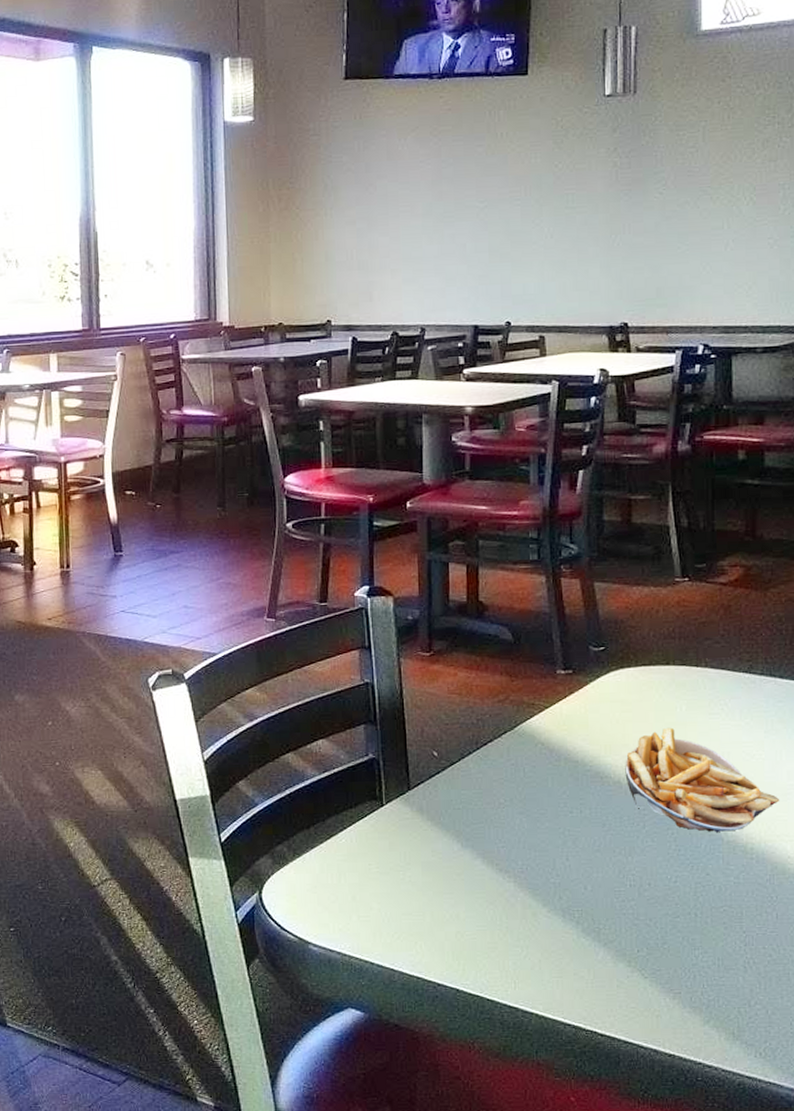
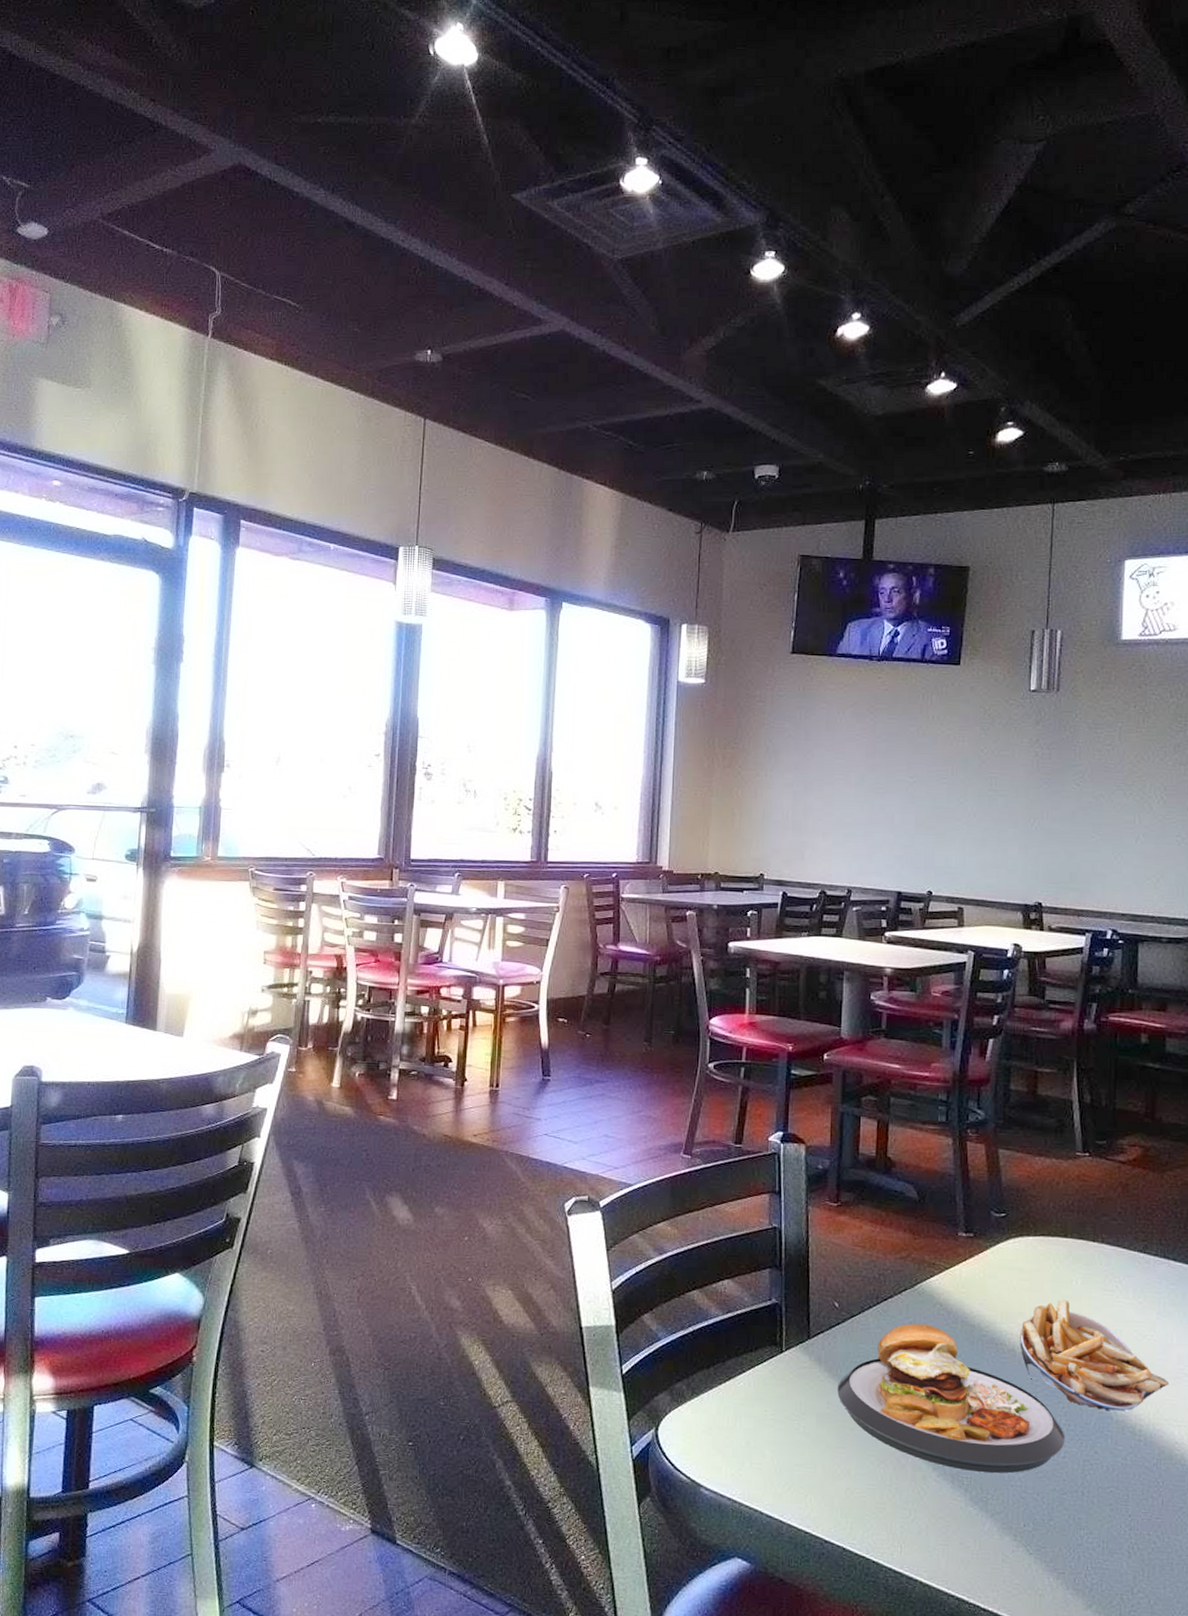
burger: none [441,764,676,904] -> present [837,1323,1065,1473]

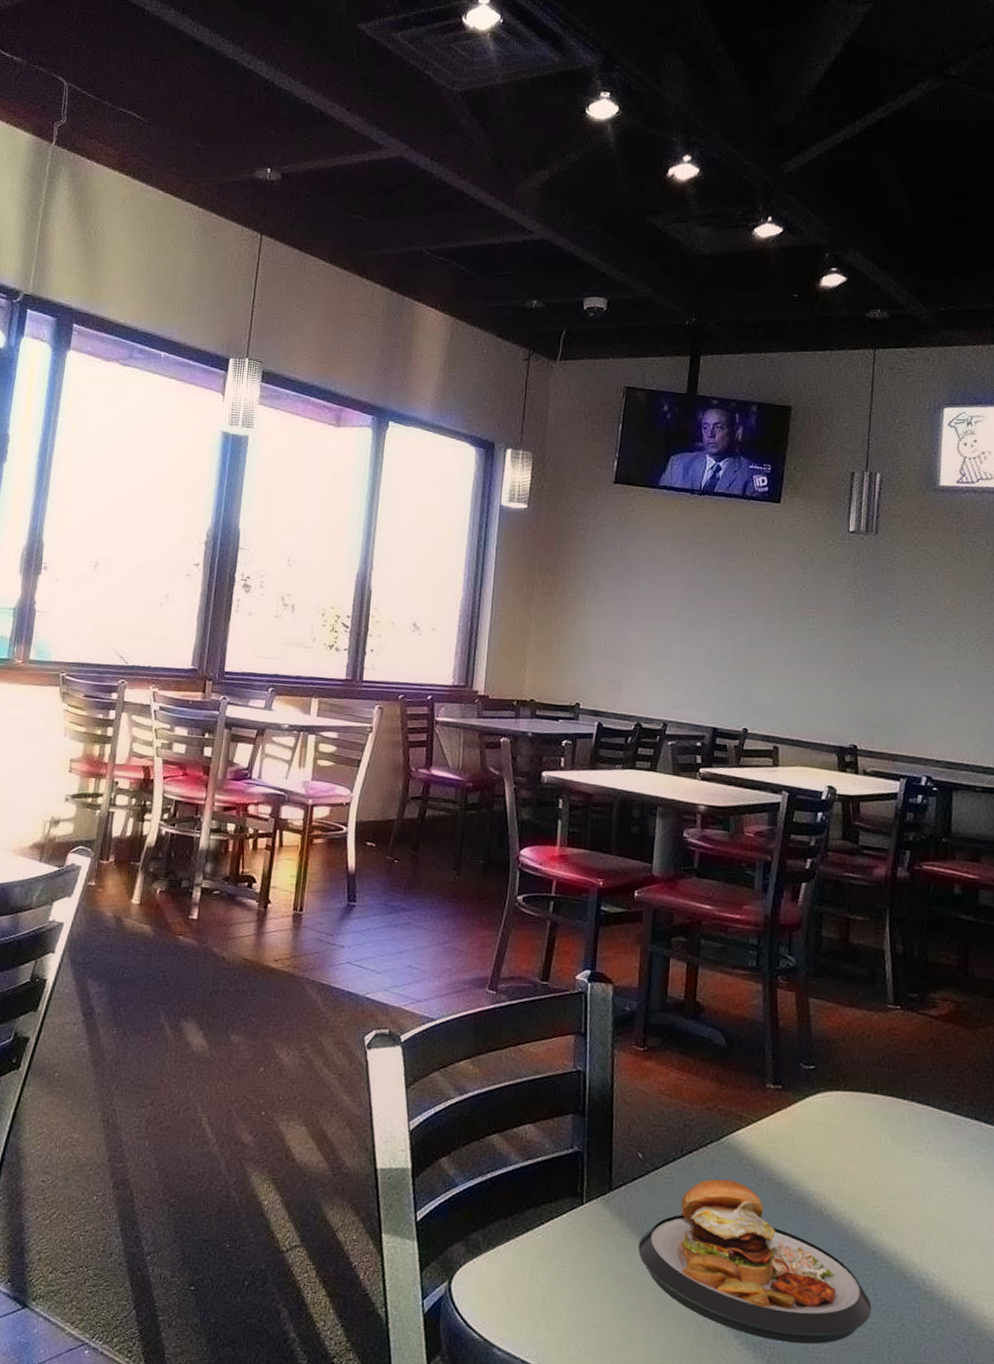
french fries: present [1020,1299,1170,1411] -> none [827,1159,980,1281]

